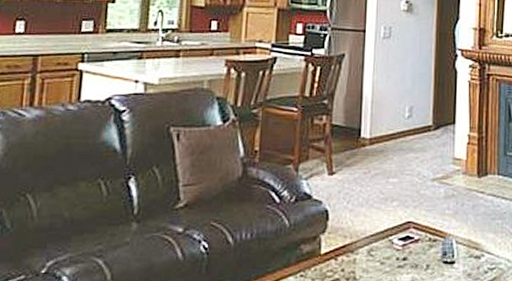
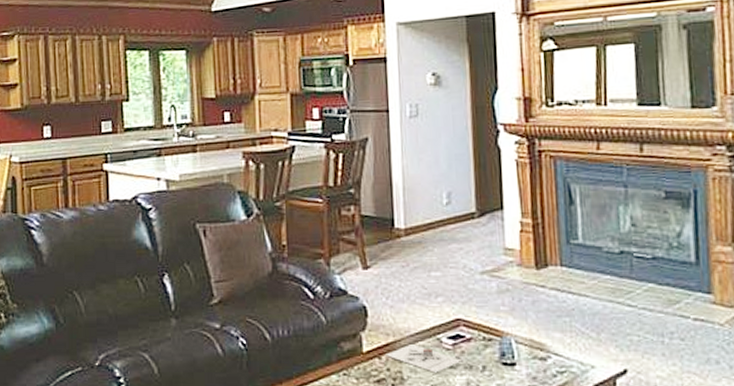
architectural model: none [341,244,410,272] -> present [385,343,463,373]

